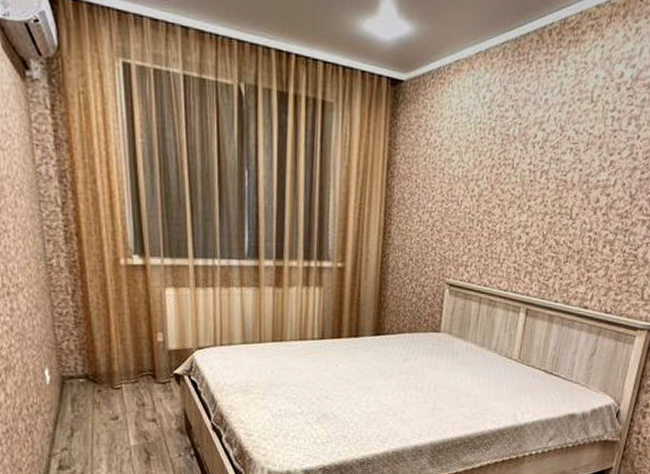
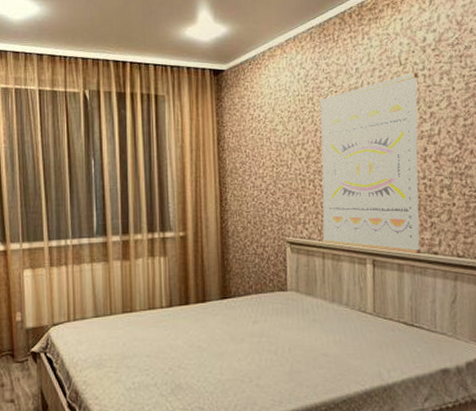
wall art: none [481,112,607,307] -> present [319,72,421,254]

